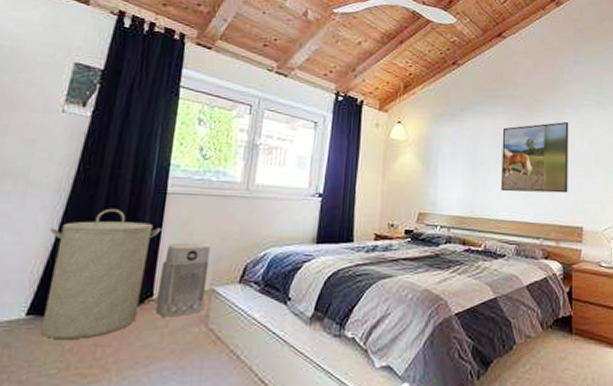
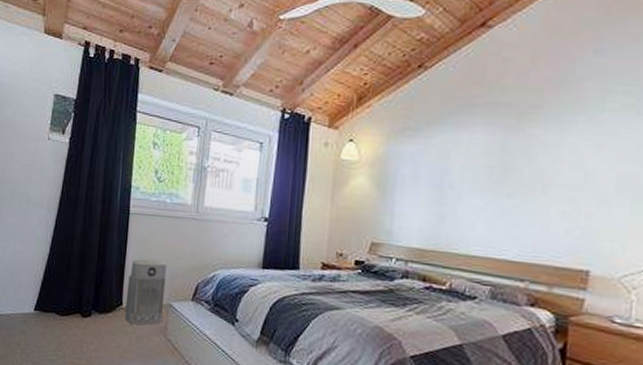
laundry hamper: present [41,208,162,338] -> none [45,225,127,335]
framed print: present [501,121,569,193] -> none [475,133,579,227]

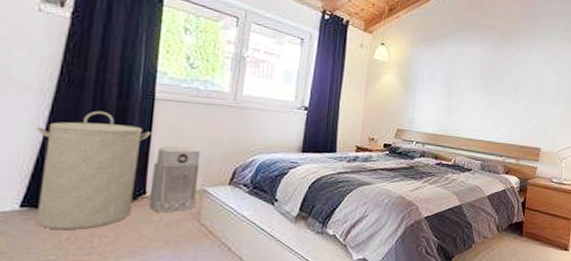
laundry hamper: none [45,225,127,335] -> present [35,110,152,229]

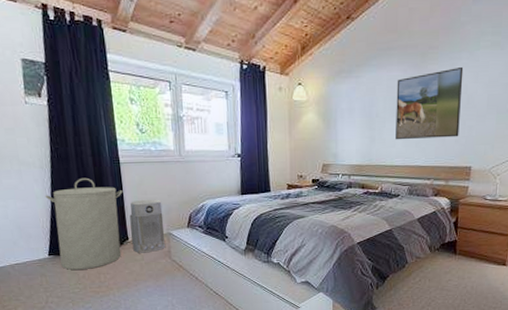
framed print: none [472,53,538,118] -> present [396,66,464,140]

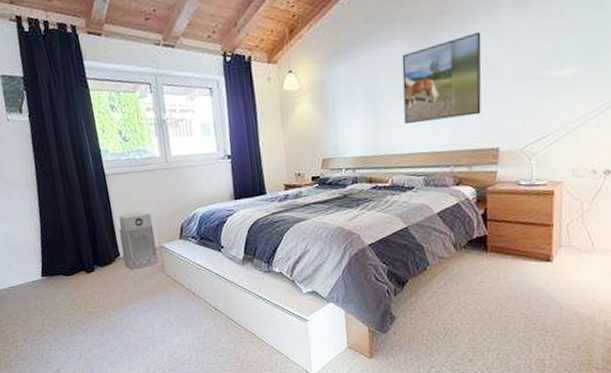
laundry hamper: present [45,177,123,270] -> none [33,193,114,291]

